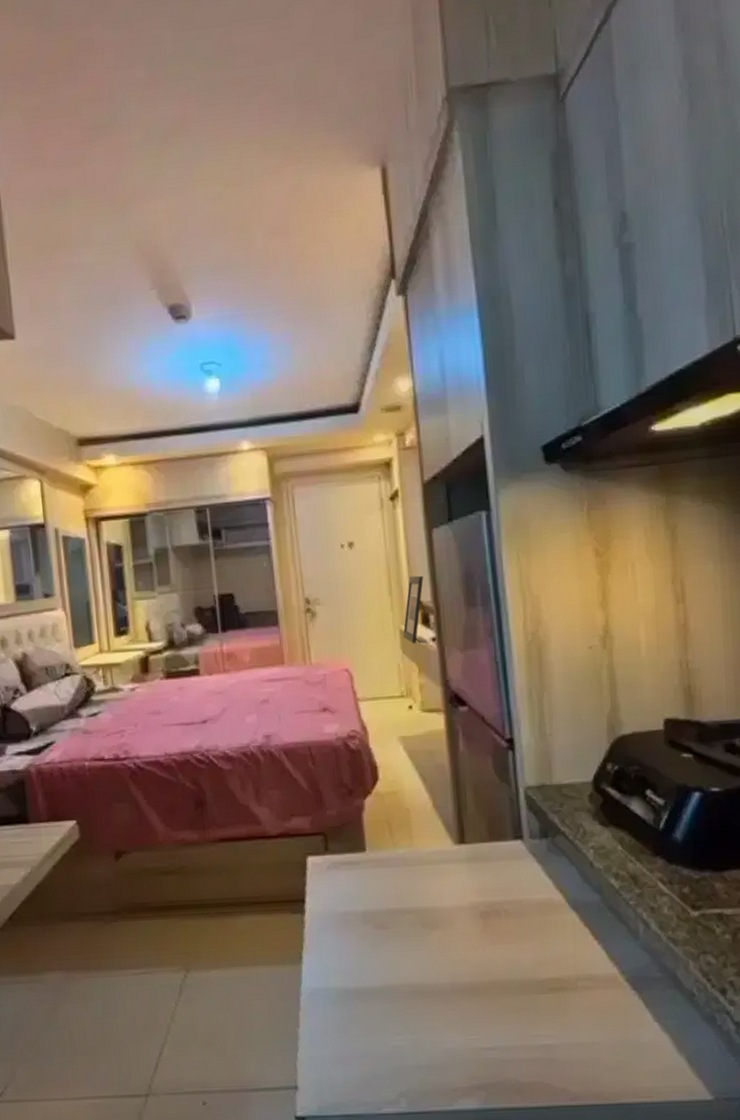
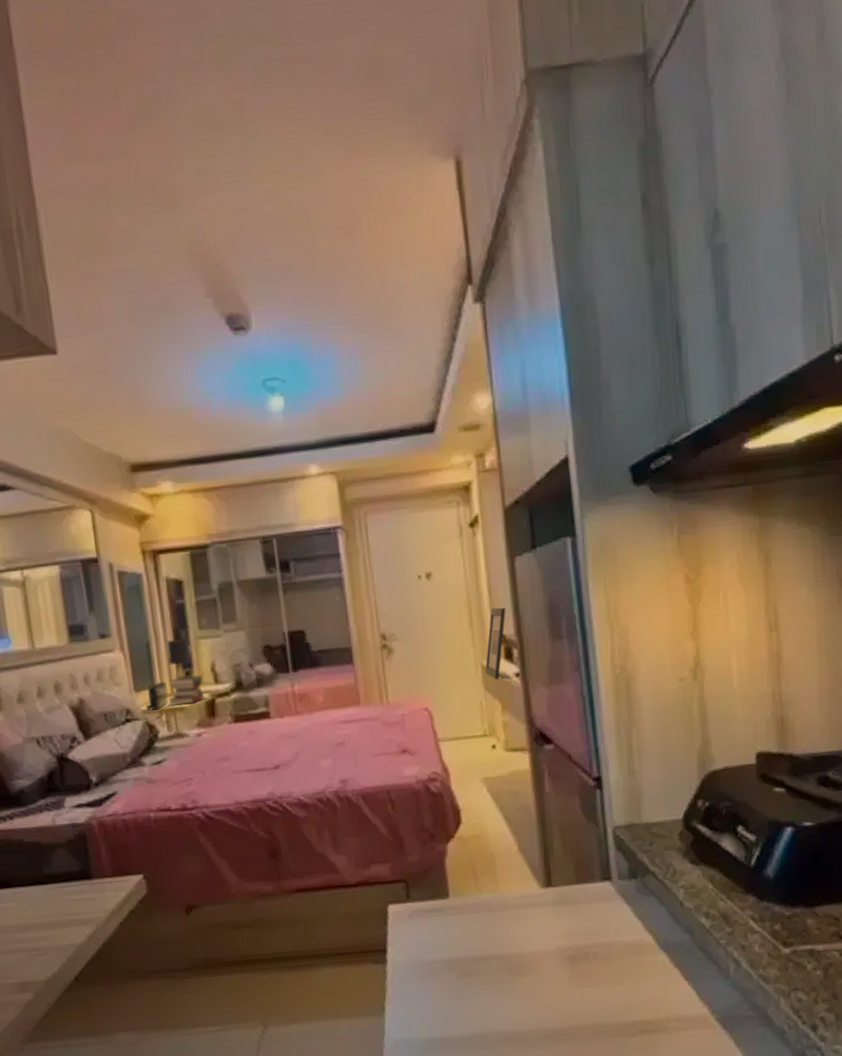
alarm clock: none [84,639,105,666] -> present [146,682,168,711]
table lamp: none [105,599,128,653] -> present [166,638,192,697]
books: none [105,633,139,661] -> present [169,675,205,705]

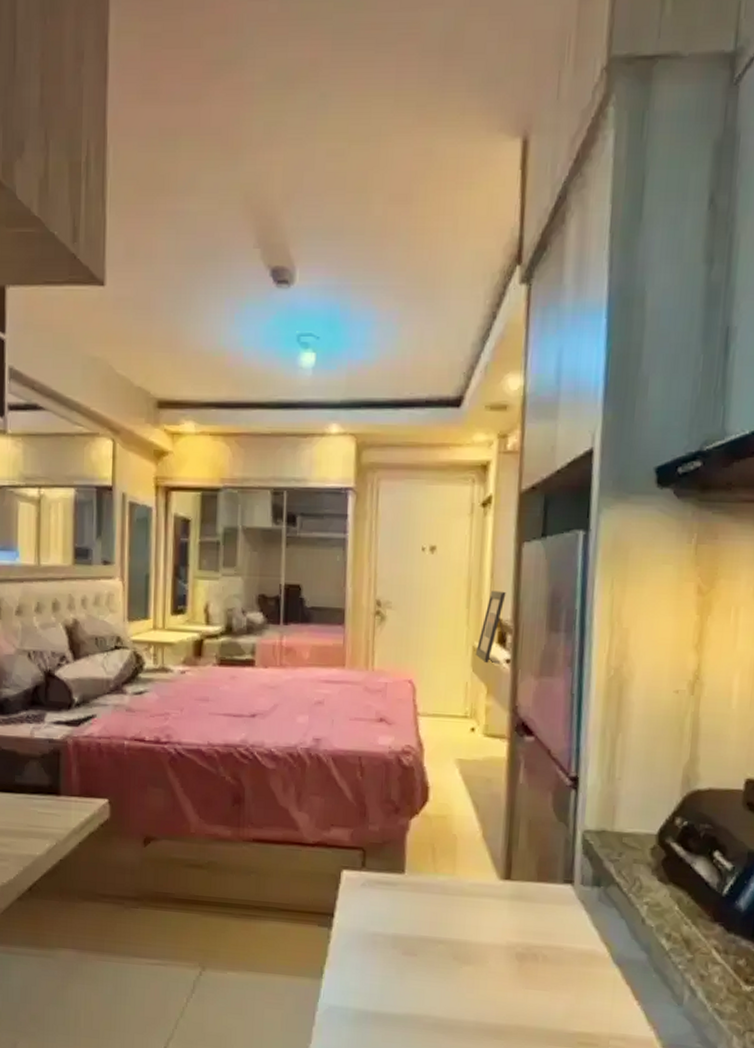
alarm clock: present [146,682,168,711] -> none [136,615,159,642]
table lamp: present [166,638,192,697] -> none [165,575,188,631]
books: present [169,675,205,705] -> none [158,612,195,641]

